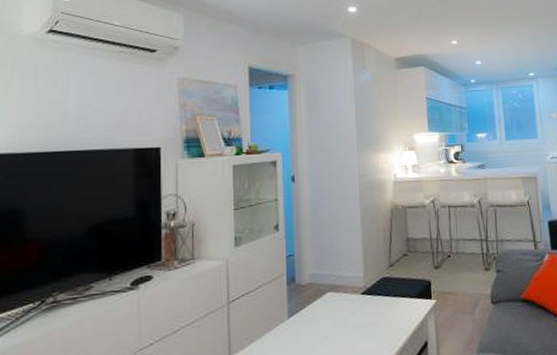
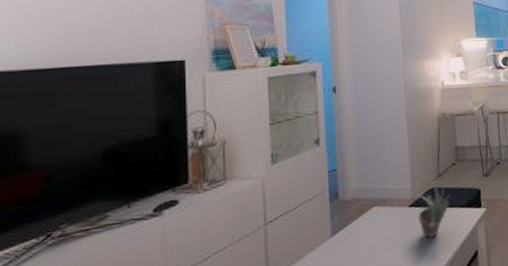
succulent plant: none [367,273,401,326] -> present [415,183,450,238]

